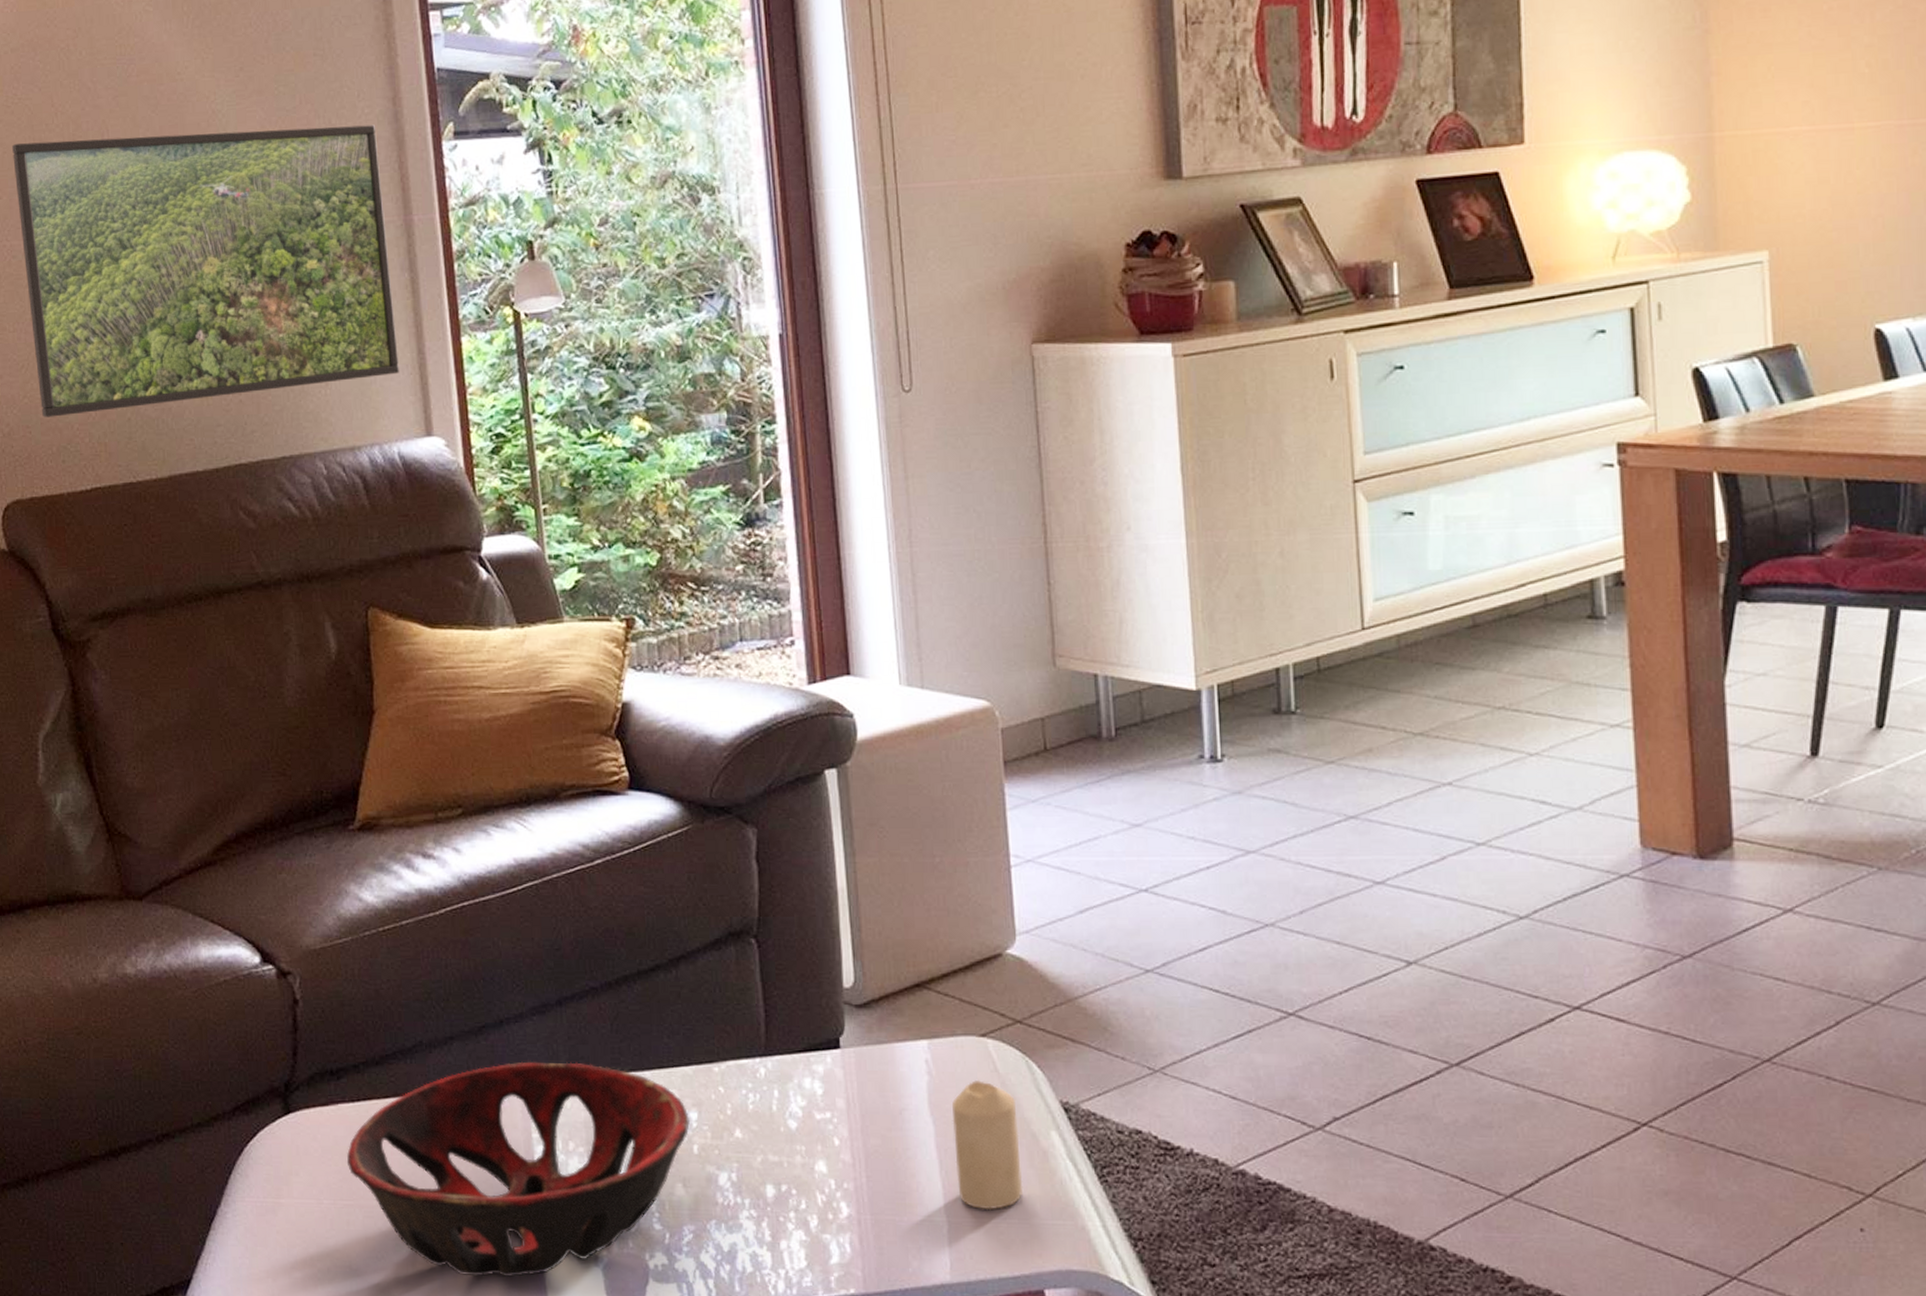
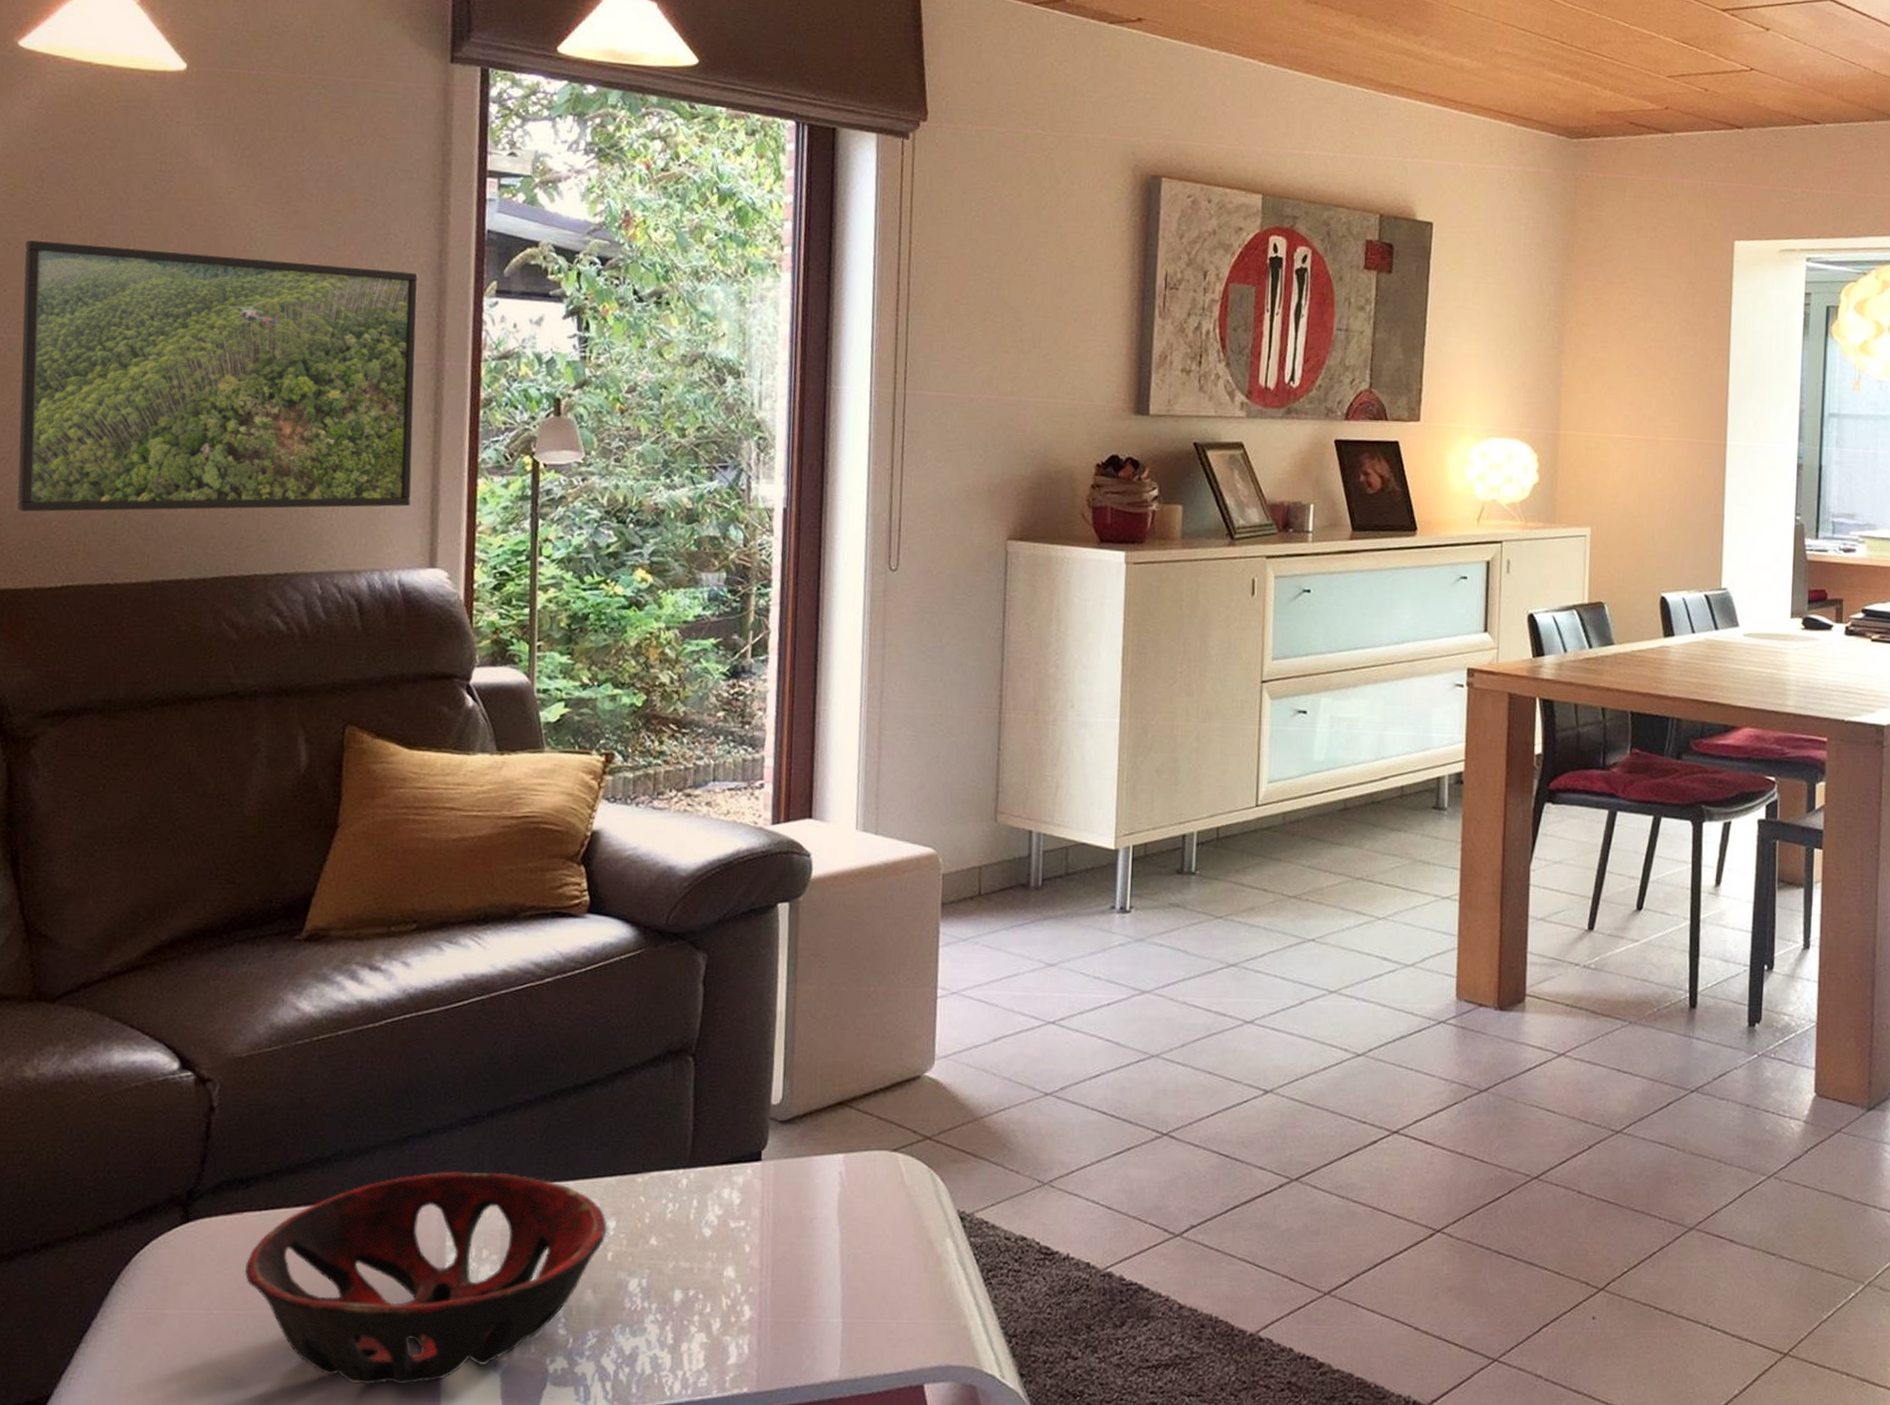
candle: present [952,1080,1023,1211] -> none [856,1191,918,1312]

